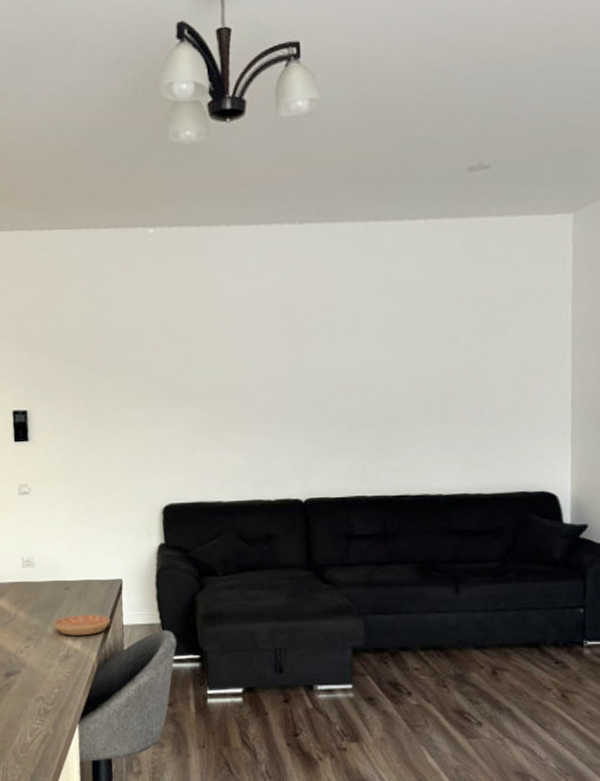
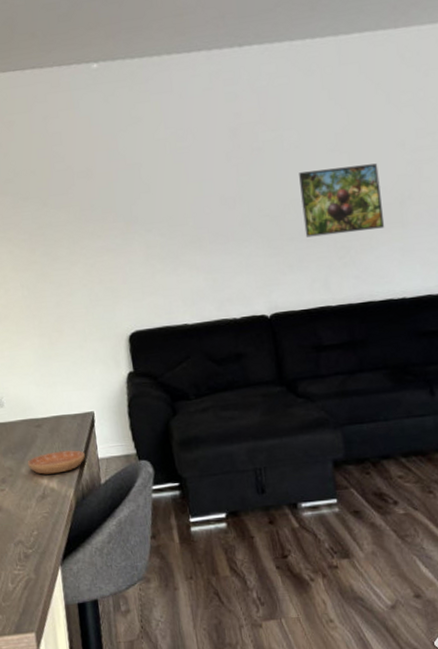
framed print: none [348,356,429,426] -> present [299,163,385,238]

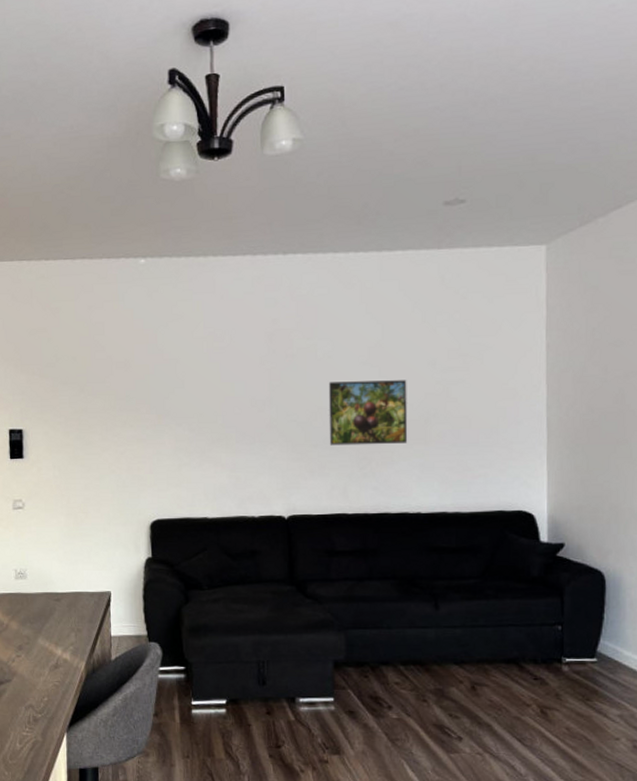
saucer: present [27,450,85,475] -> none [44,625,99,646]

